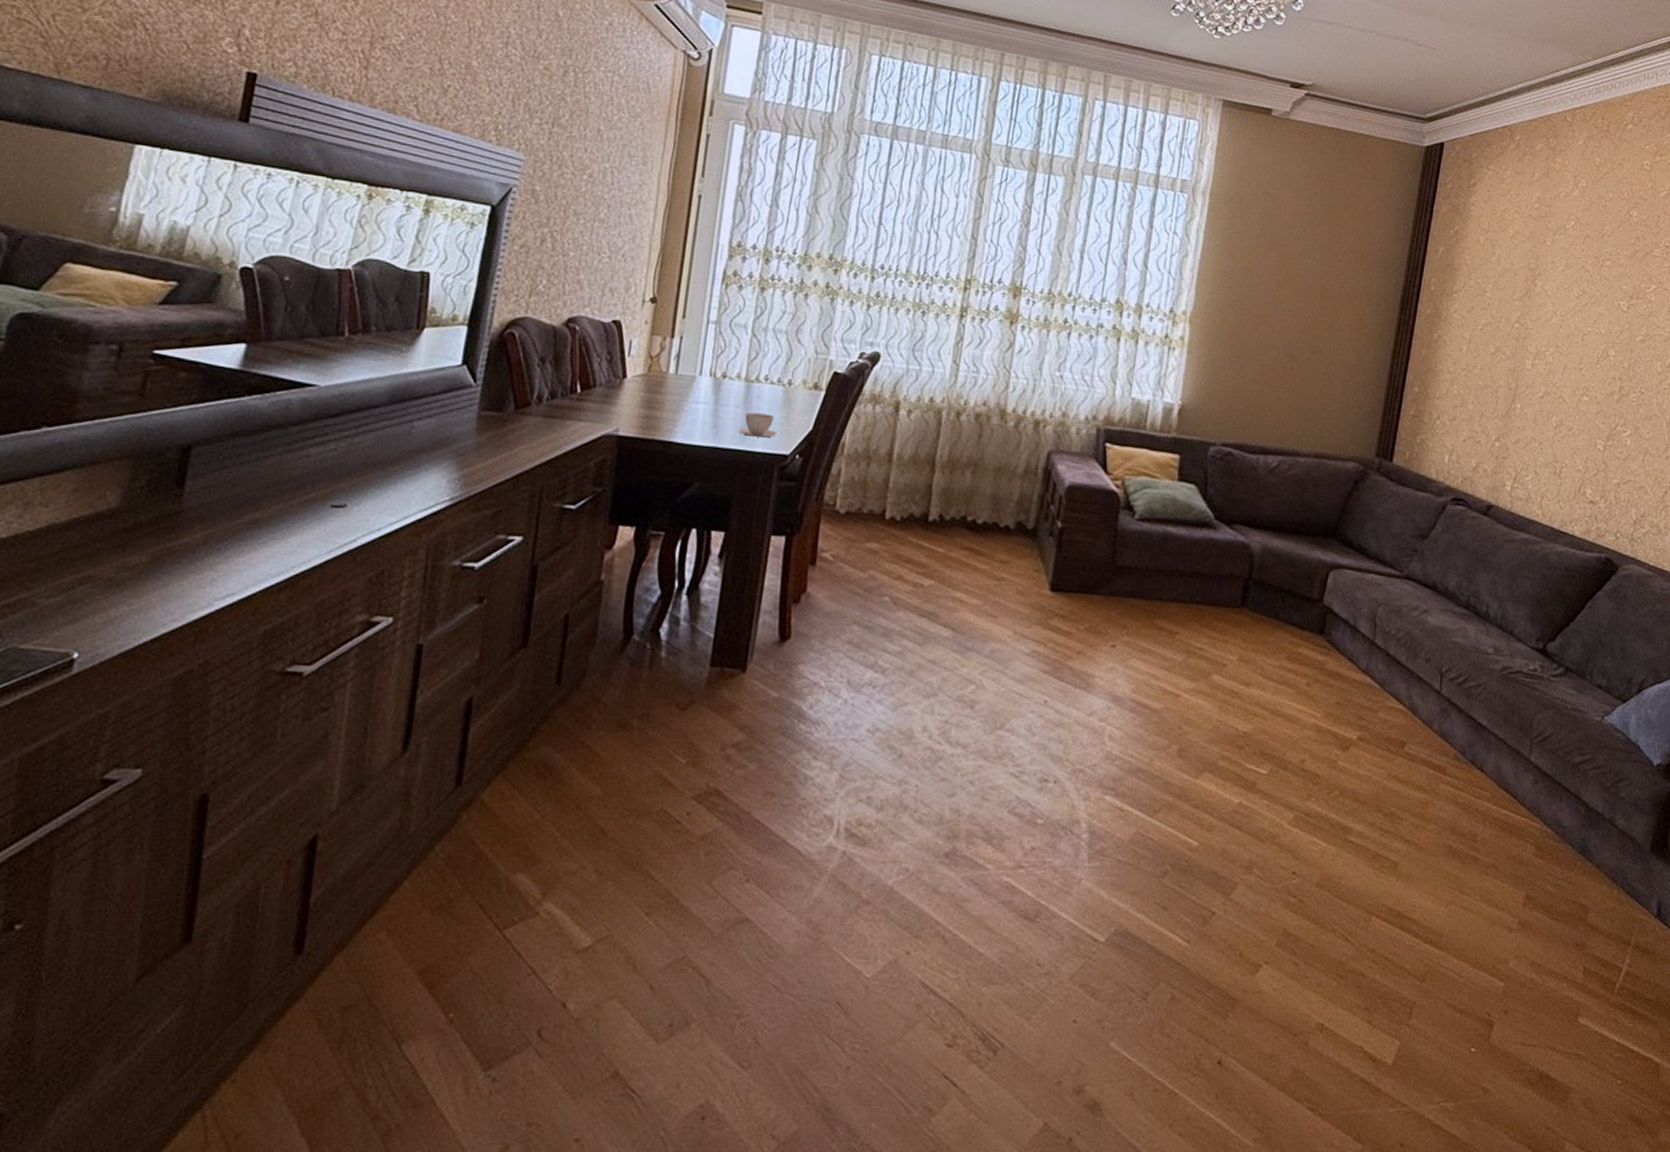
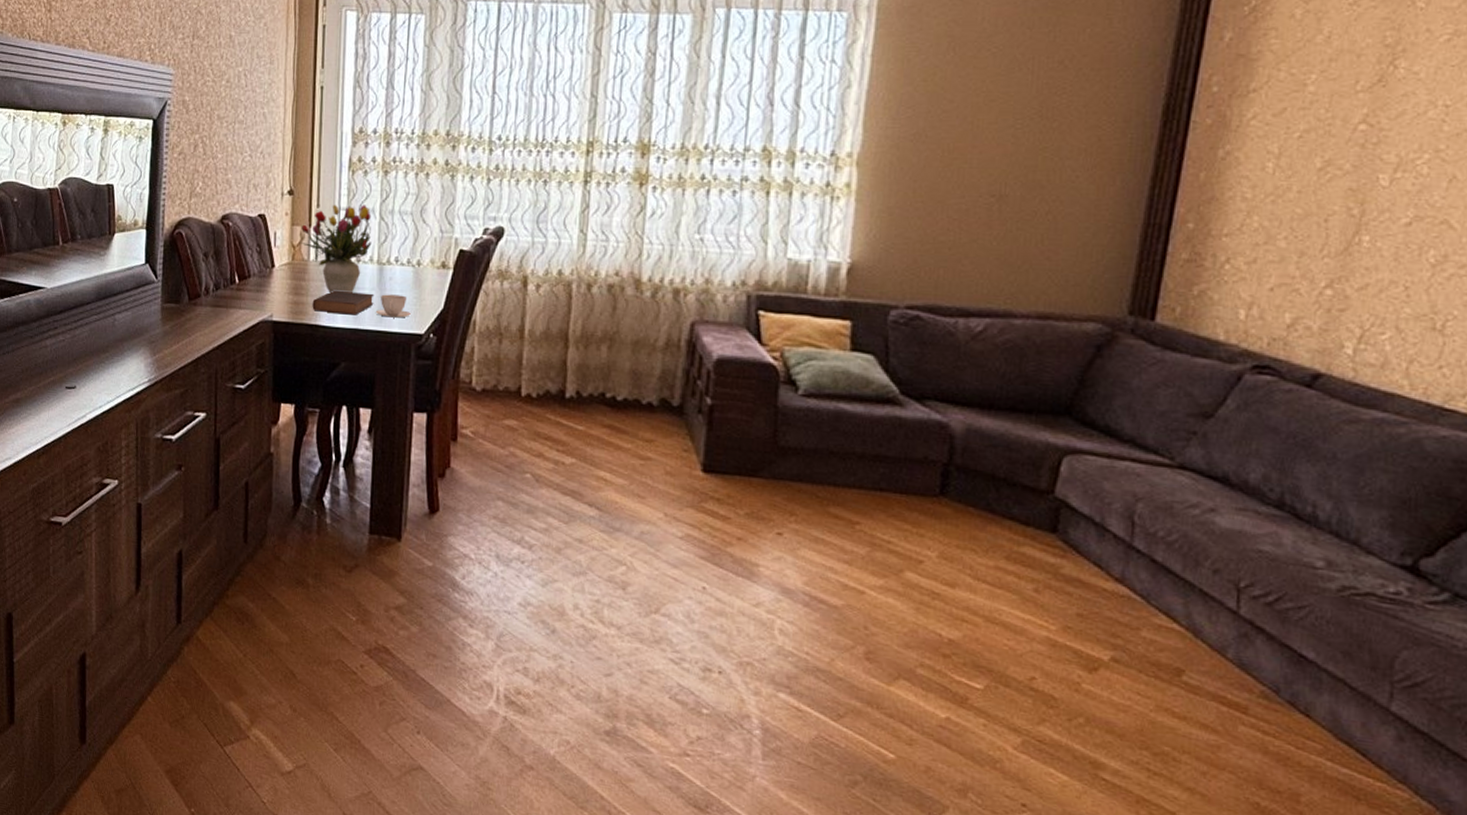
flower arrangement: none [659,317,743,410] -> present [300,205,372,294]
book: none [666,405,739,433] -> present [312,290,374,315]

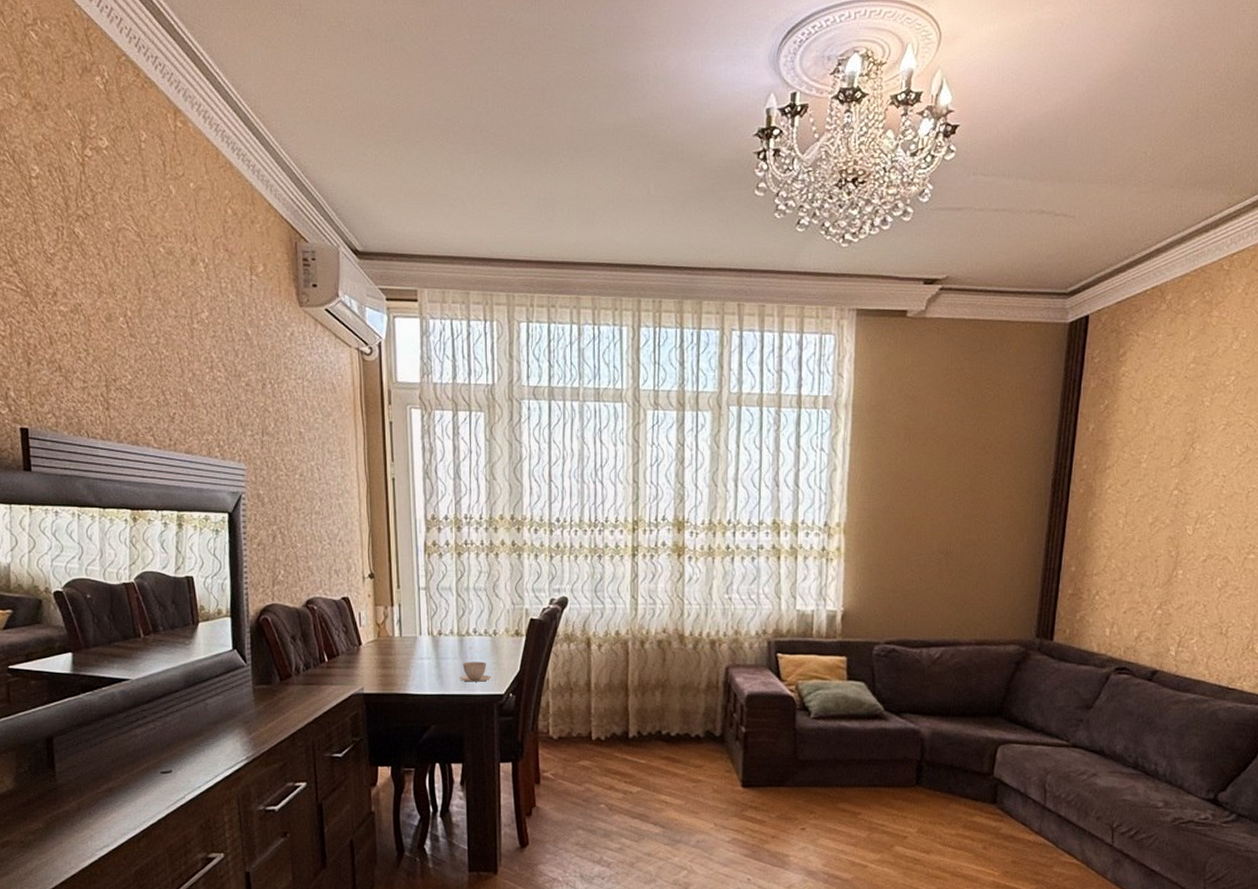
flower arrangement: present [300,205,372,294] -> none [384,584,451,665]
book: present [312,290,374,315] -> none [400,661,457,683]

